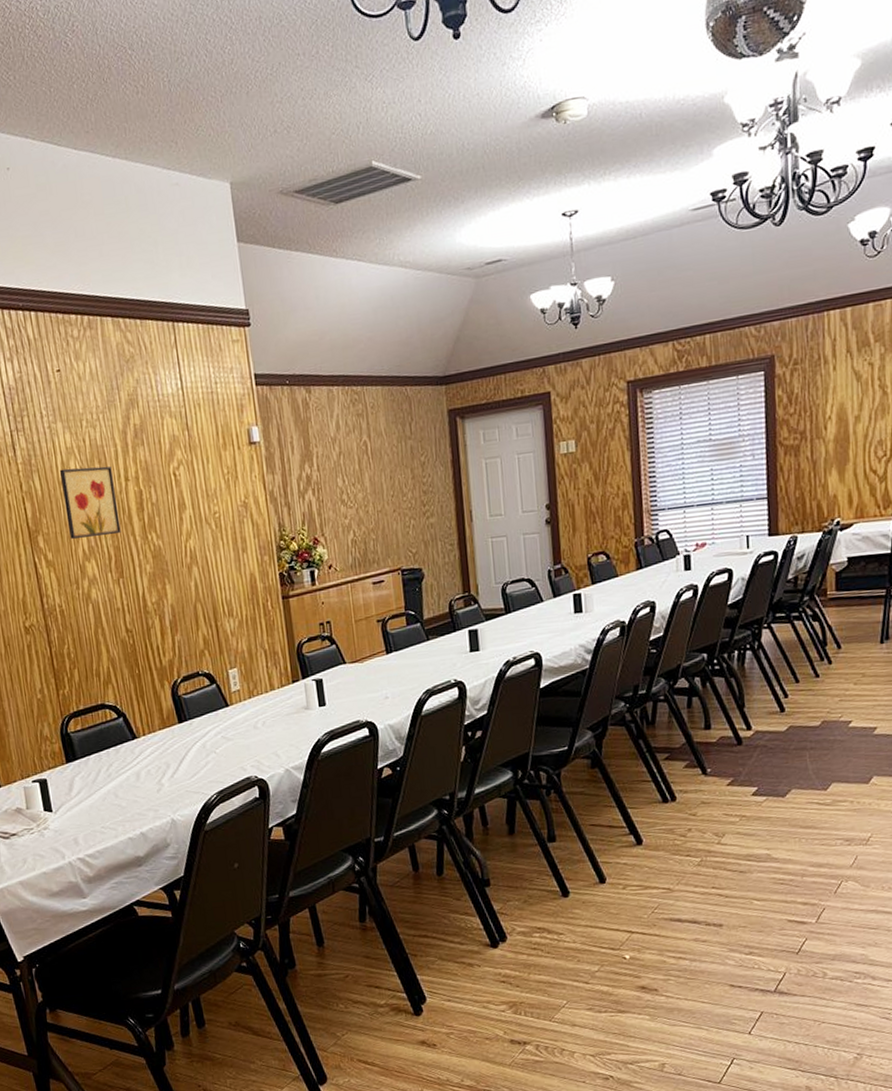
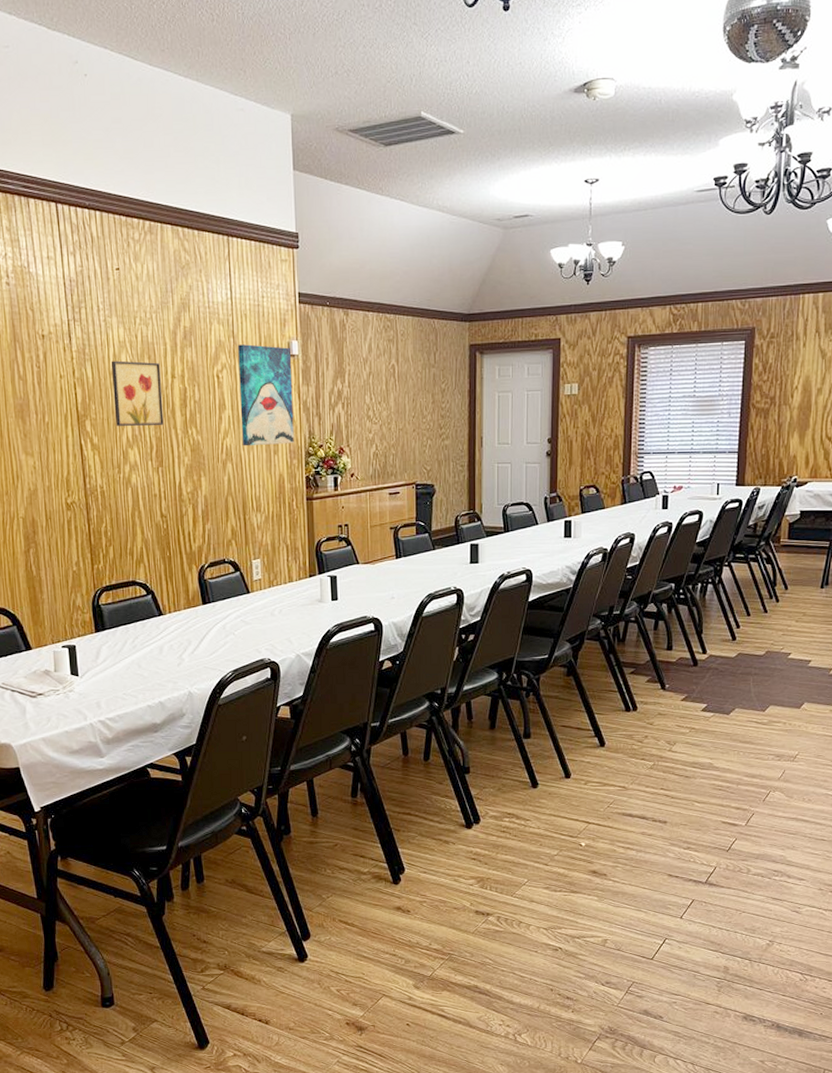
wall art: none [194,434,263,547] -> present [238,344,294,447]

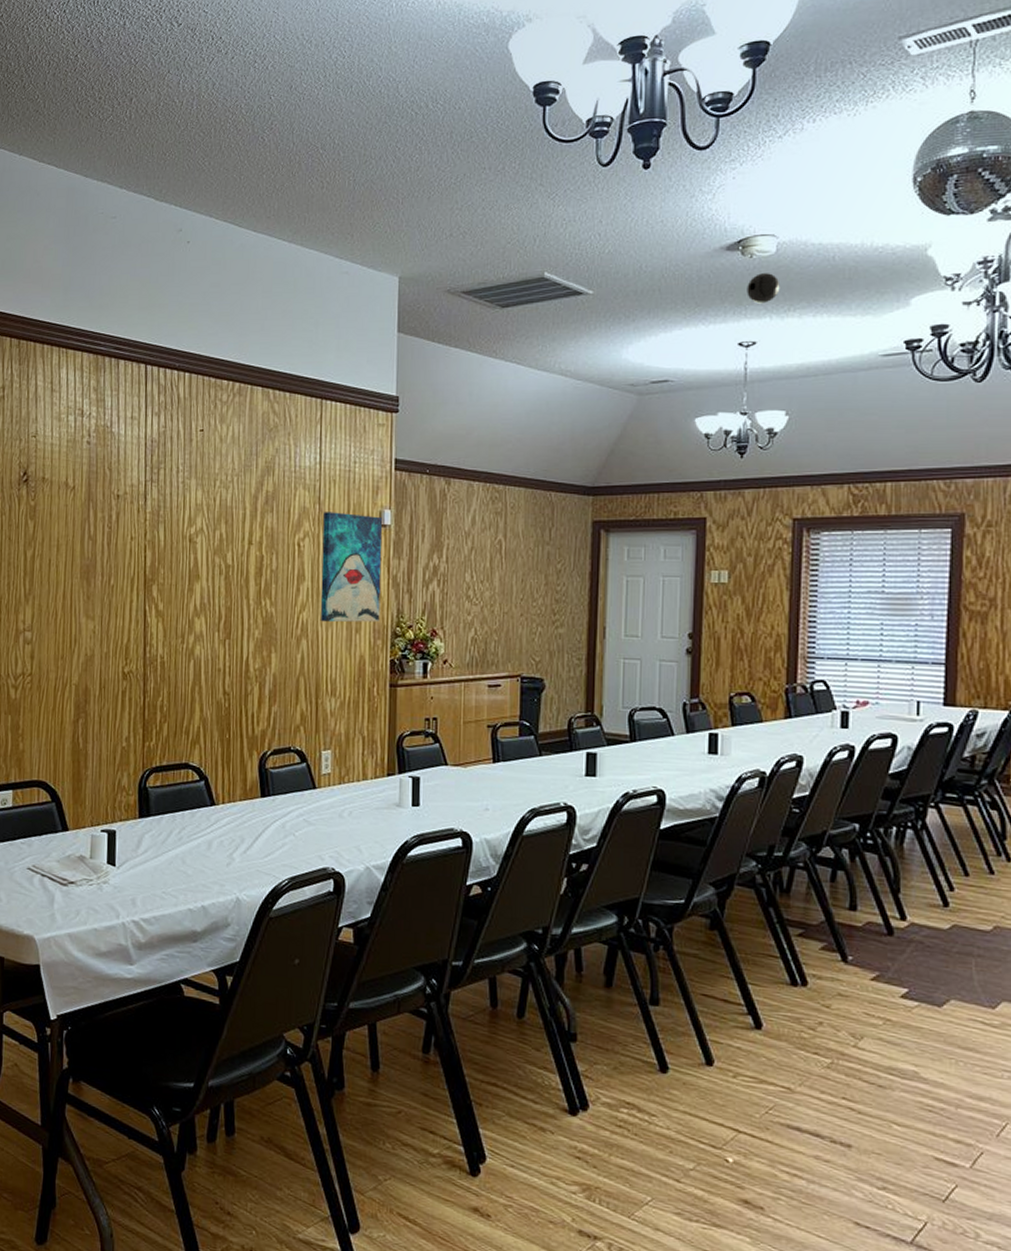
wall art: present [112,360,164,427] -> none [184,524,237,595]
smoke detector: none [591,115,618,143] -> present [747,273,780,304]

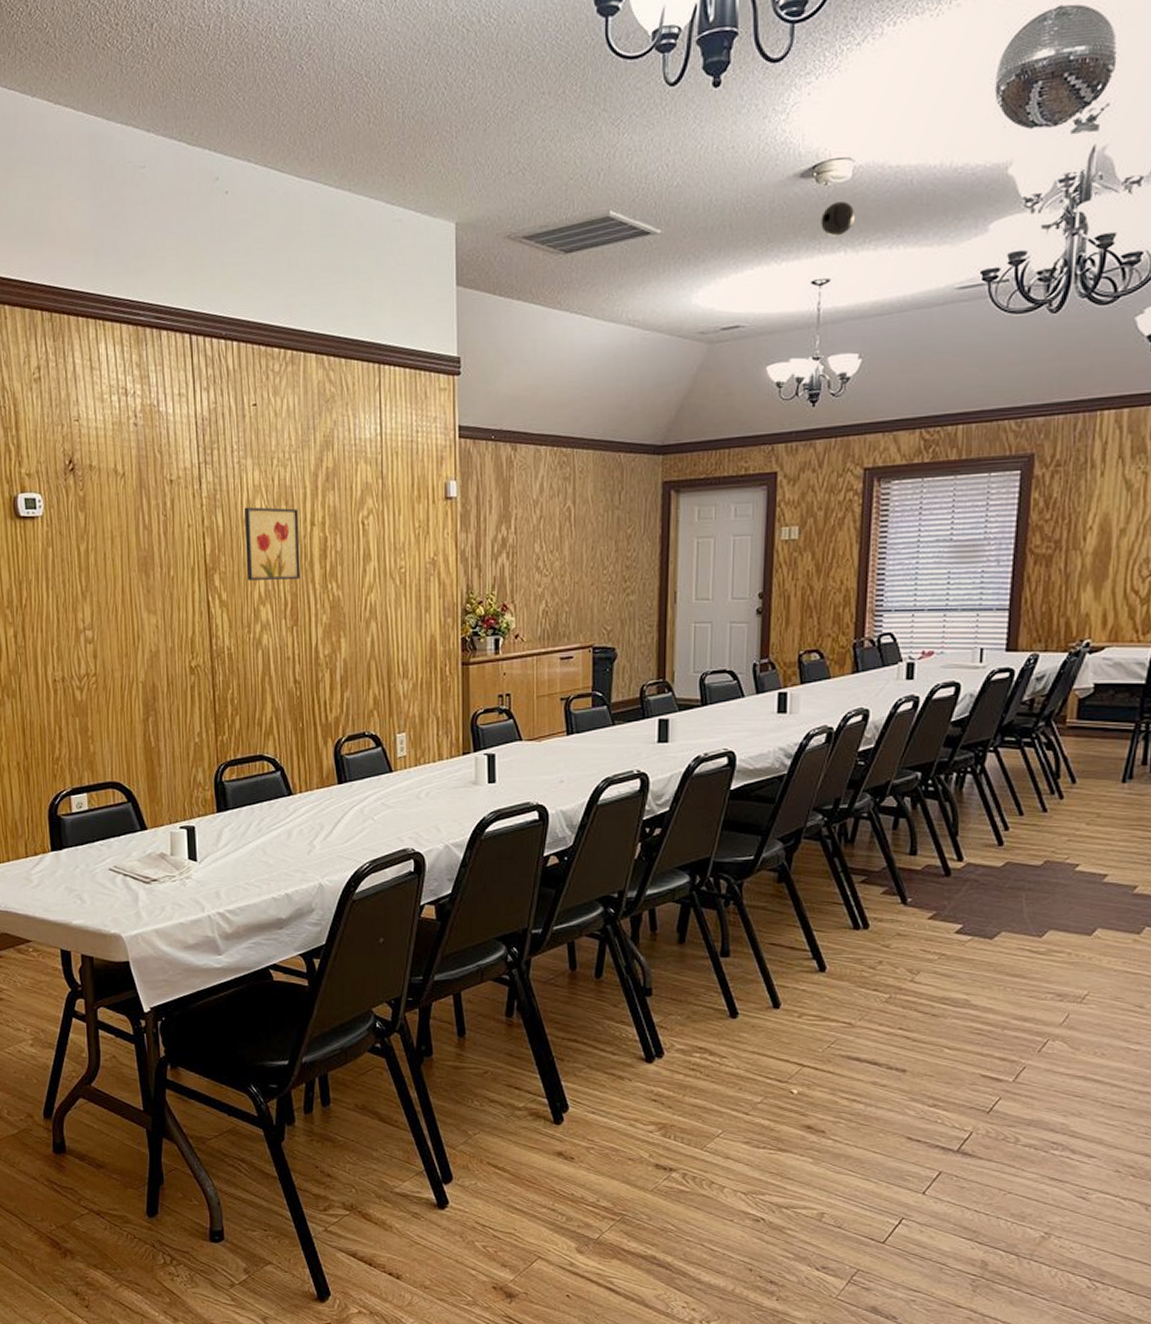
wall art: none [184,524,237,595] -> present [245,507,300,581]
wall art: present [320,512,383,623] -> none [387,486,449,603]

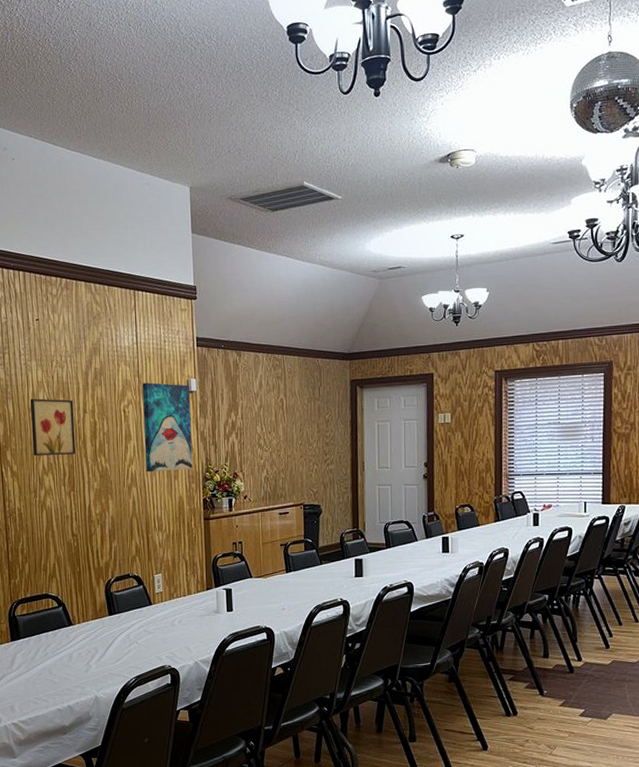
wall art: none [387,486,449,603] -> present [143,382,193,473]
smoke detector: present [821,201,856,237] -> none [455,180,479,205]

